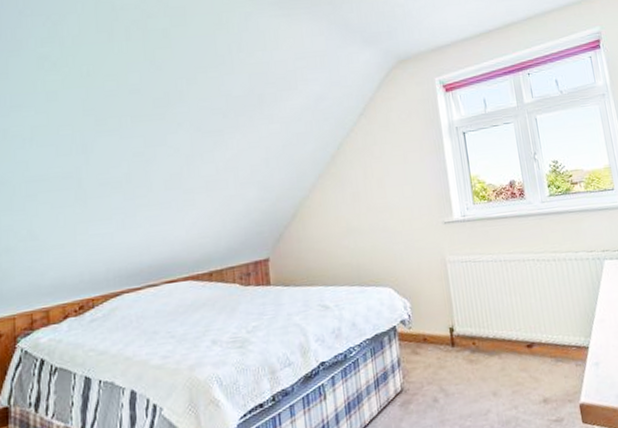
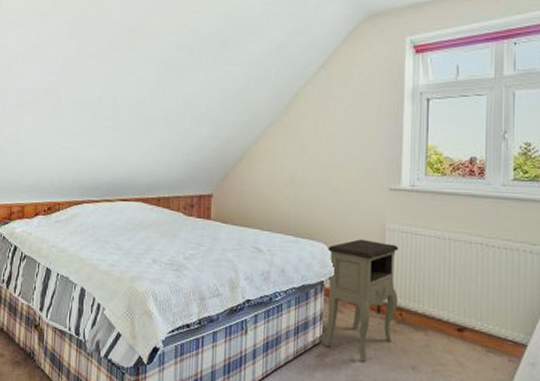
nightstand: none [394,275,471,400] -> present [323,239,399,362]

